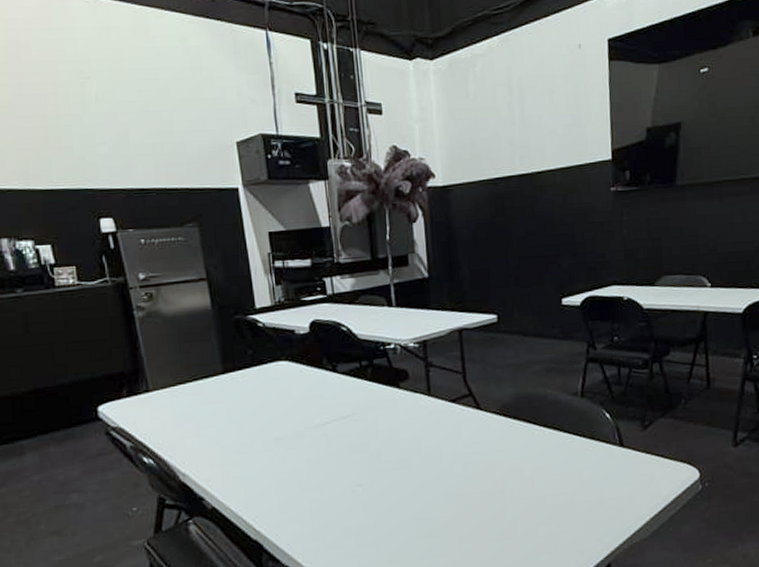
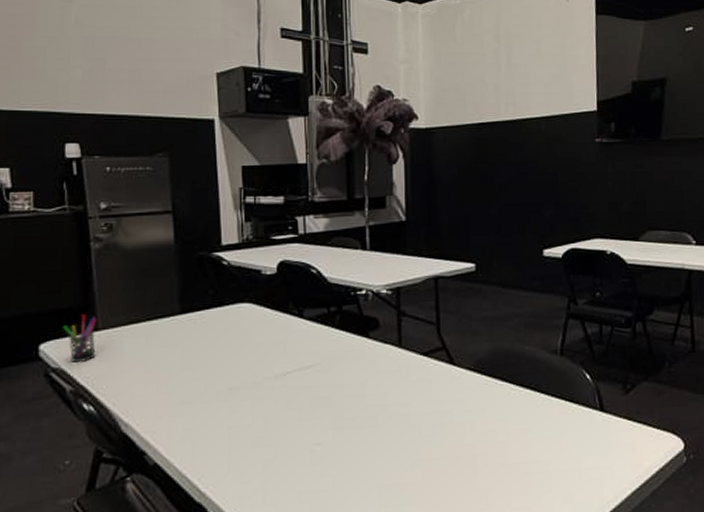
pen holder: none [117,378,150,421] -> present [63,314,97,362]

